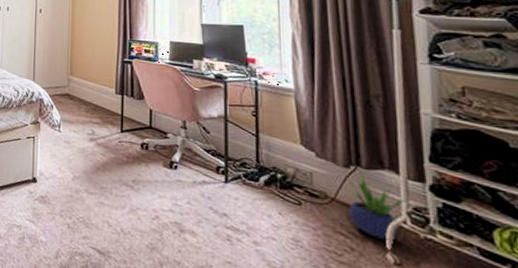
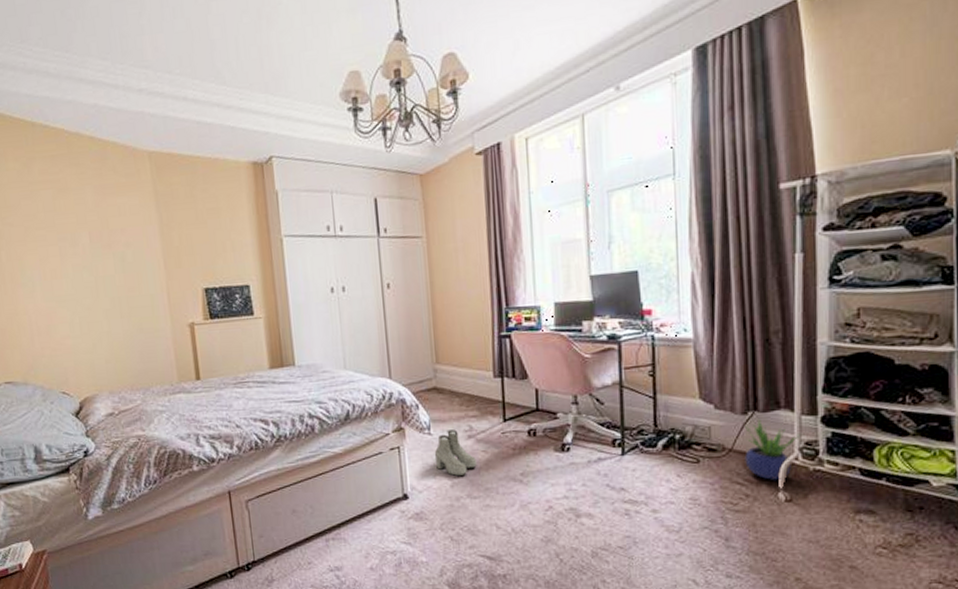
boots: none [61,130,96,172] -> present [434,429,477,476]

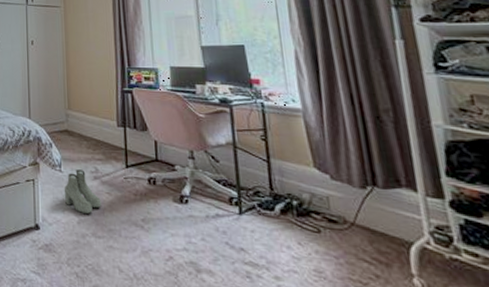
potted plant: present [745,419,798,481] -> none [366,195,427,265]

